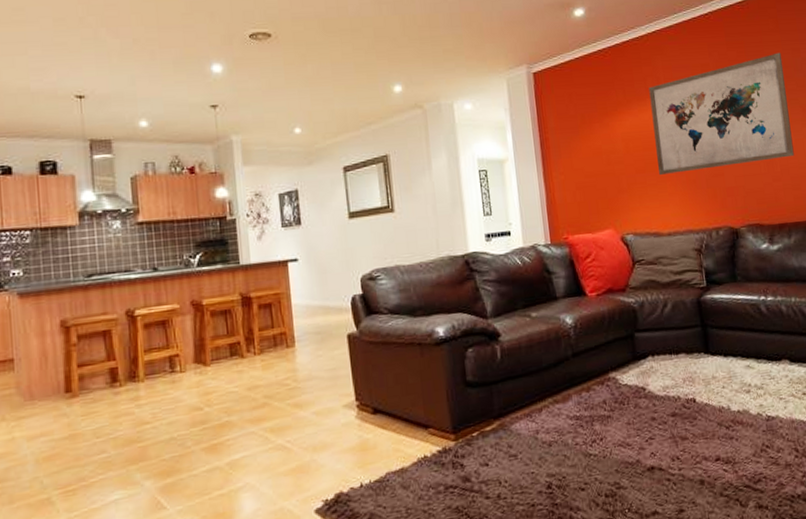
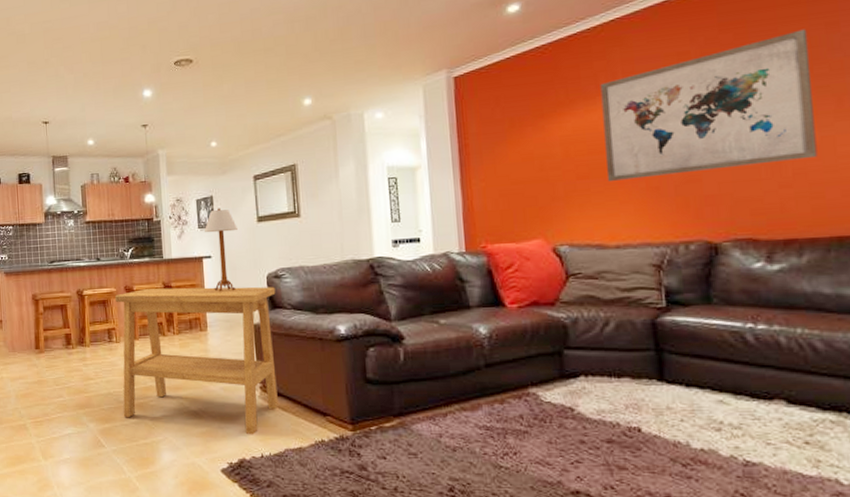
side table: none [179,290,378,466] -> present [115,286,278,435]
table lamp: none [289,203,328,300] -> present [205,208,238,292]

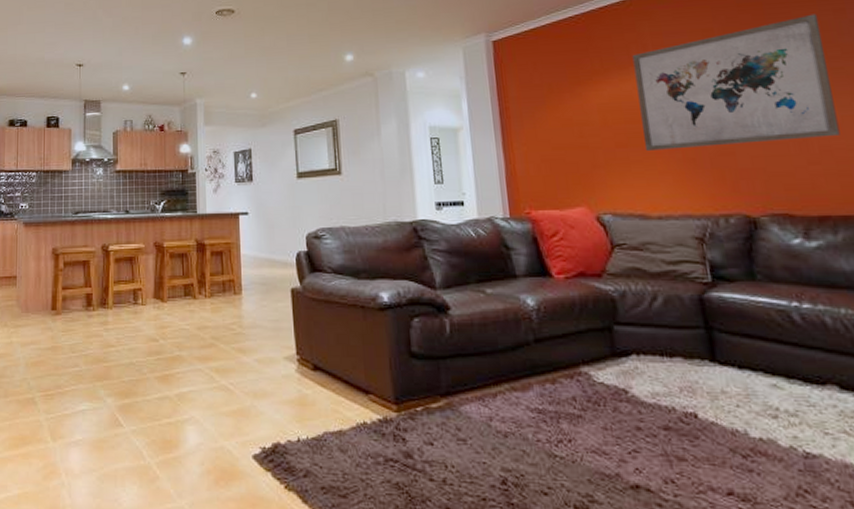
side table: present [115,286,278,435] -> none [143,245,317,415]
table lamp: present [205,208,238,292] -> none [242,161,276,252]

